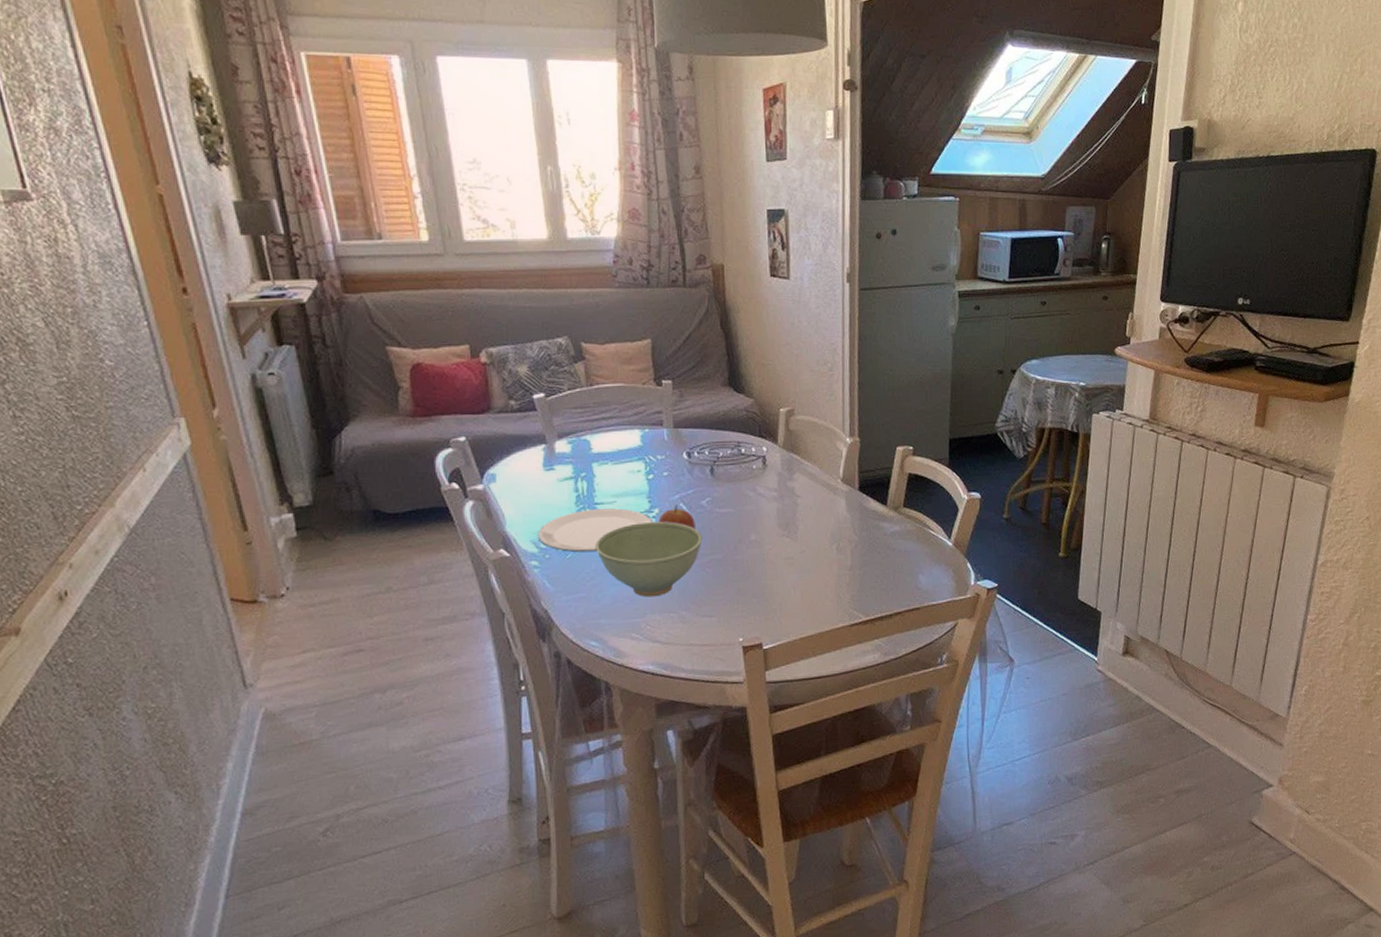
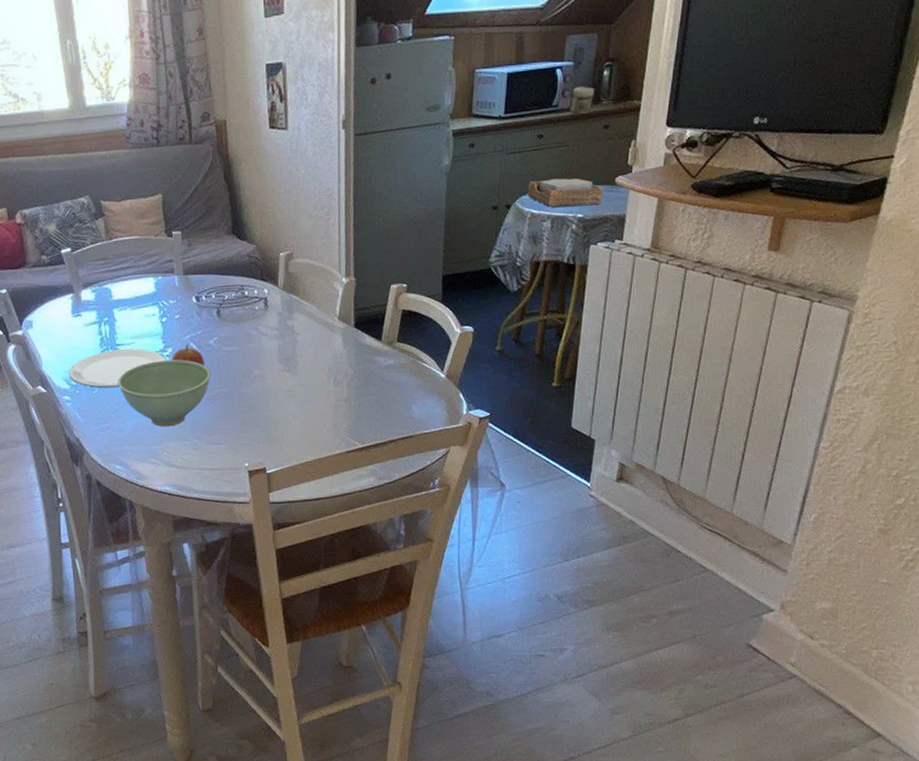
napkin holder: none [1031,346,1104,375] -> present [527,178,603,207]
jar: none [1072,257,1093,284] -> present [571,86,594,115]

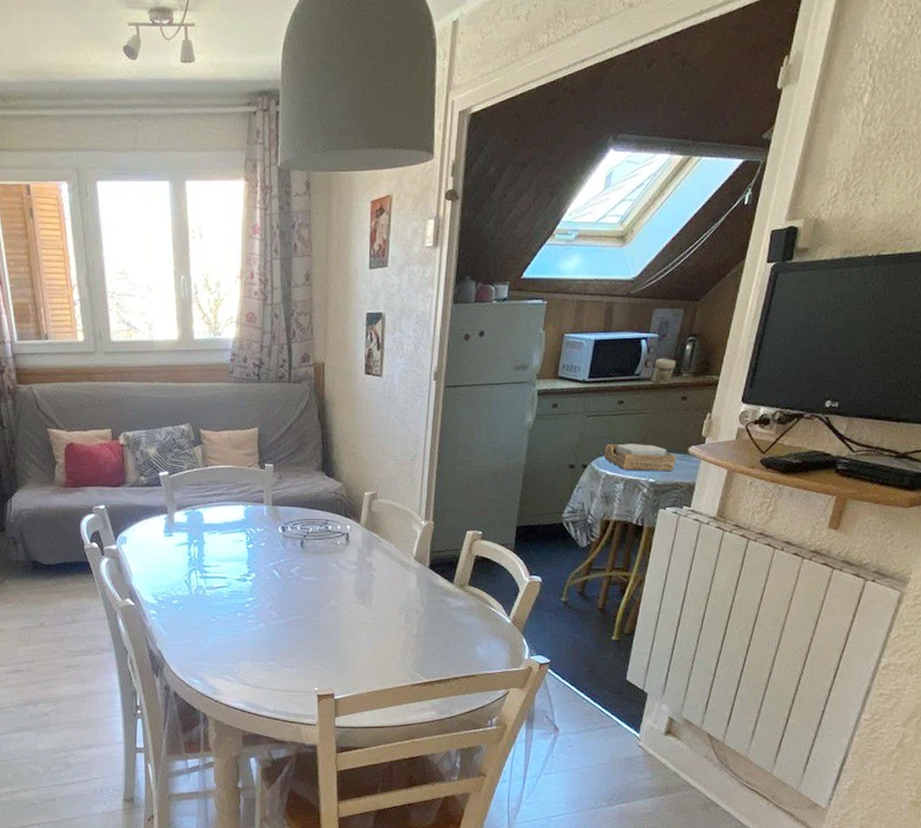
plate: present [69,348,167,389] -> none [157,571,249,606]
bowl: present [118,359,212,427] -> none [202,584,291,647]
fruit: present [171,344,205,366] -> none [254,571,285,593]

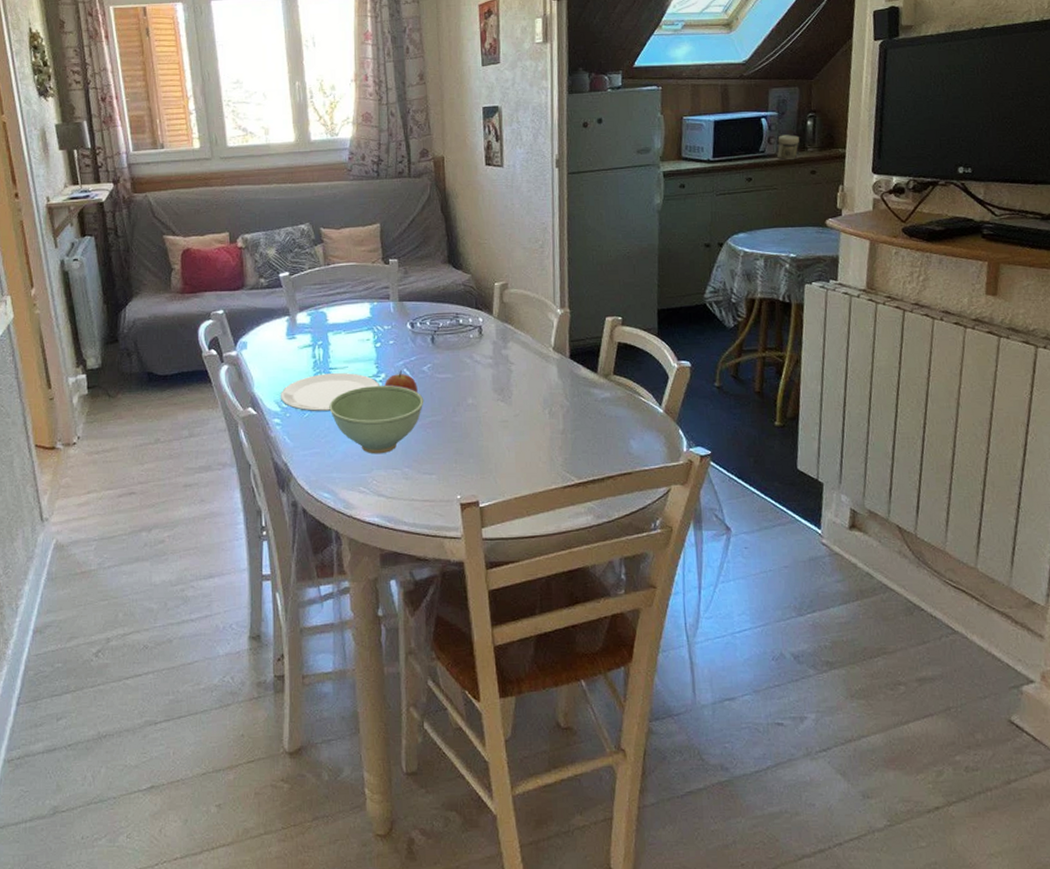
plate: none [157,571,249,606] -> present [281,373,379,412]
bowl: none [202,584,291,647] -> present [329,385,424,454]
fruit: none [254,571,285,593] -> present [384,370,418,393]
napkin holder: present [603,443,676,472] -> none [738,219,815,246]

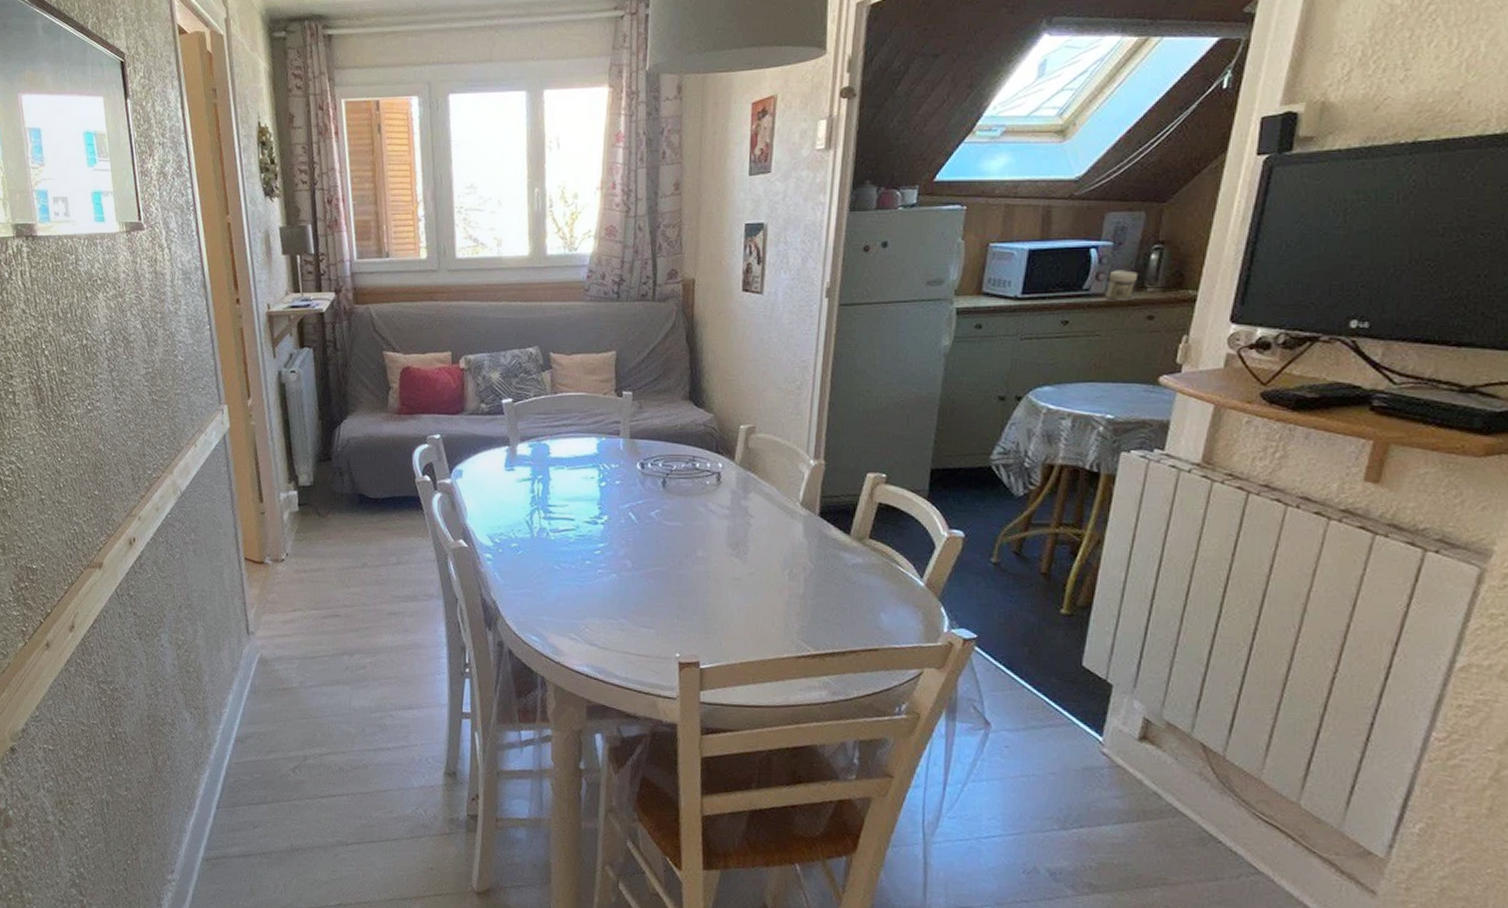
plate: present [281,373,379,412] -> none [494,510,601,551]
bowl: present [329,385,424,454] -> none [544,527,649,601]
fruit: present [384,370,418,393] -> none [606,513,643,539]

